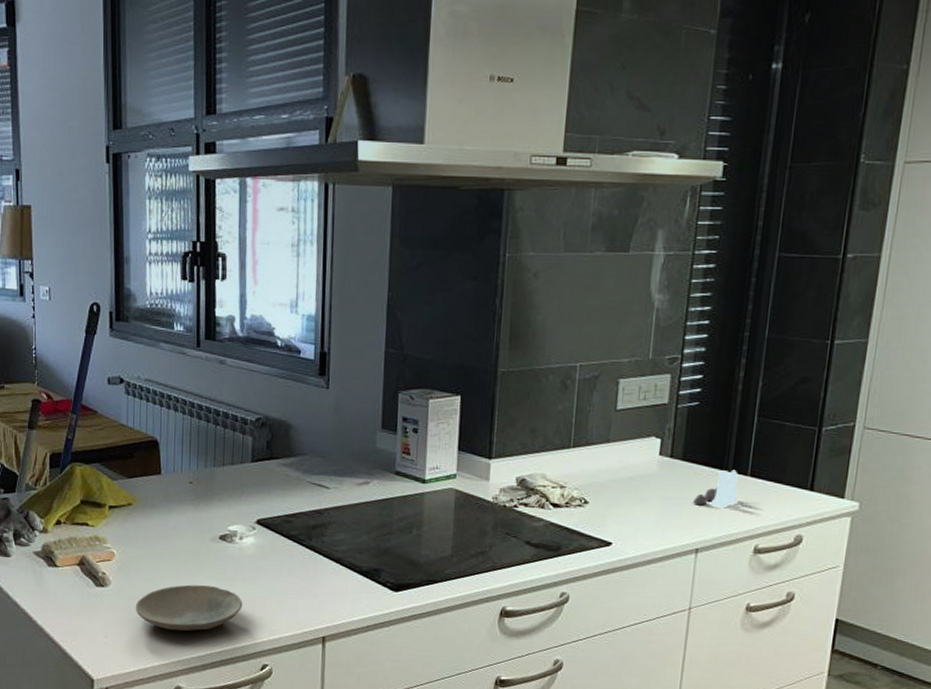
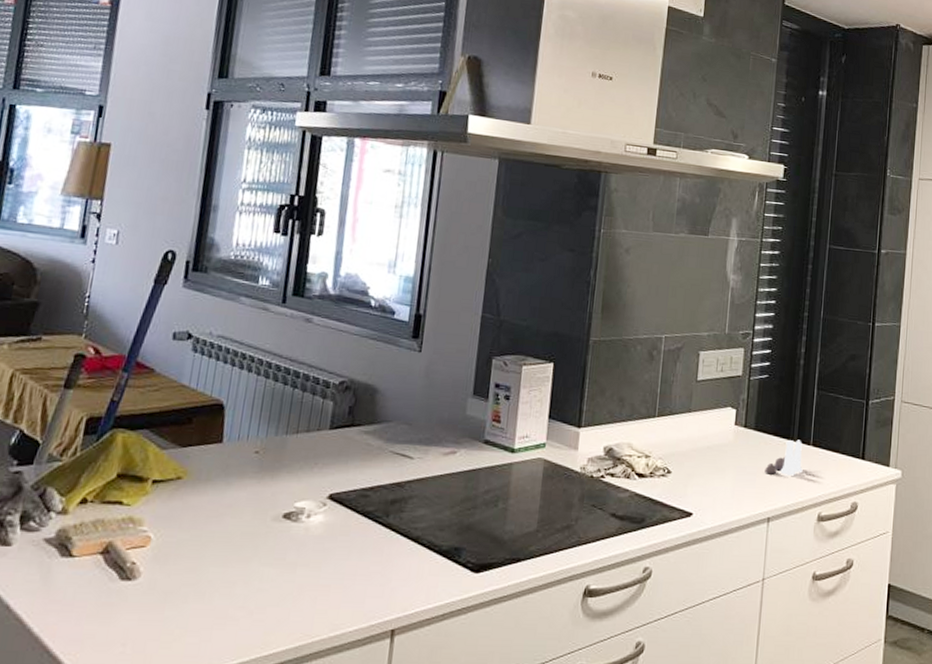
plate: present [135,584,243,632] -> none [167,573,303,632]

